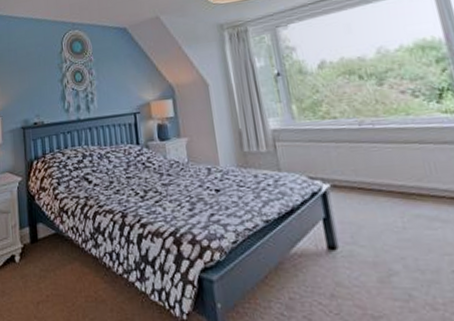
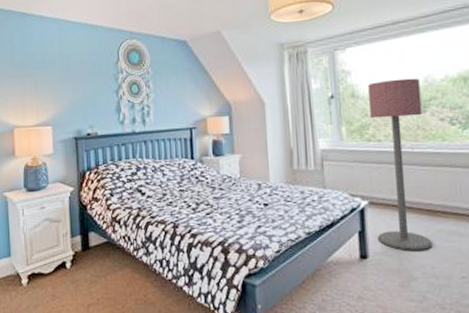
floor lamp: none [316,50,412,239] -> present [368,78,433,250]

